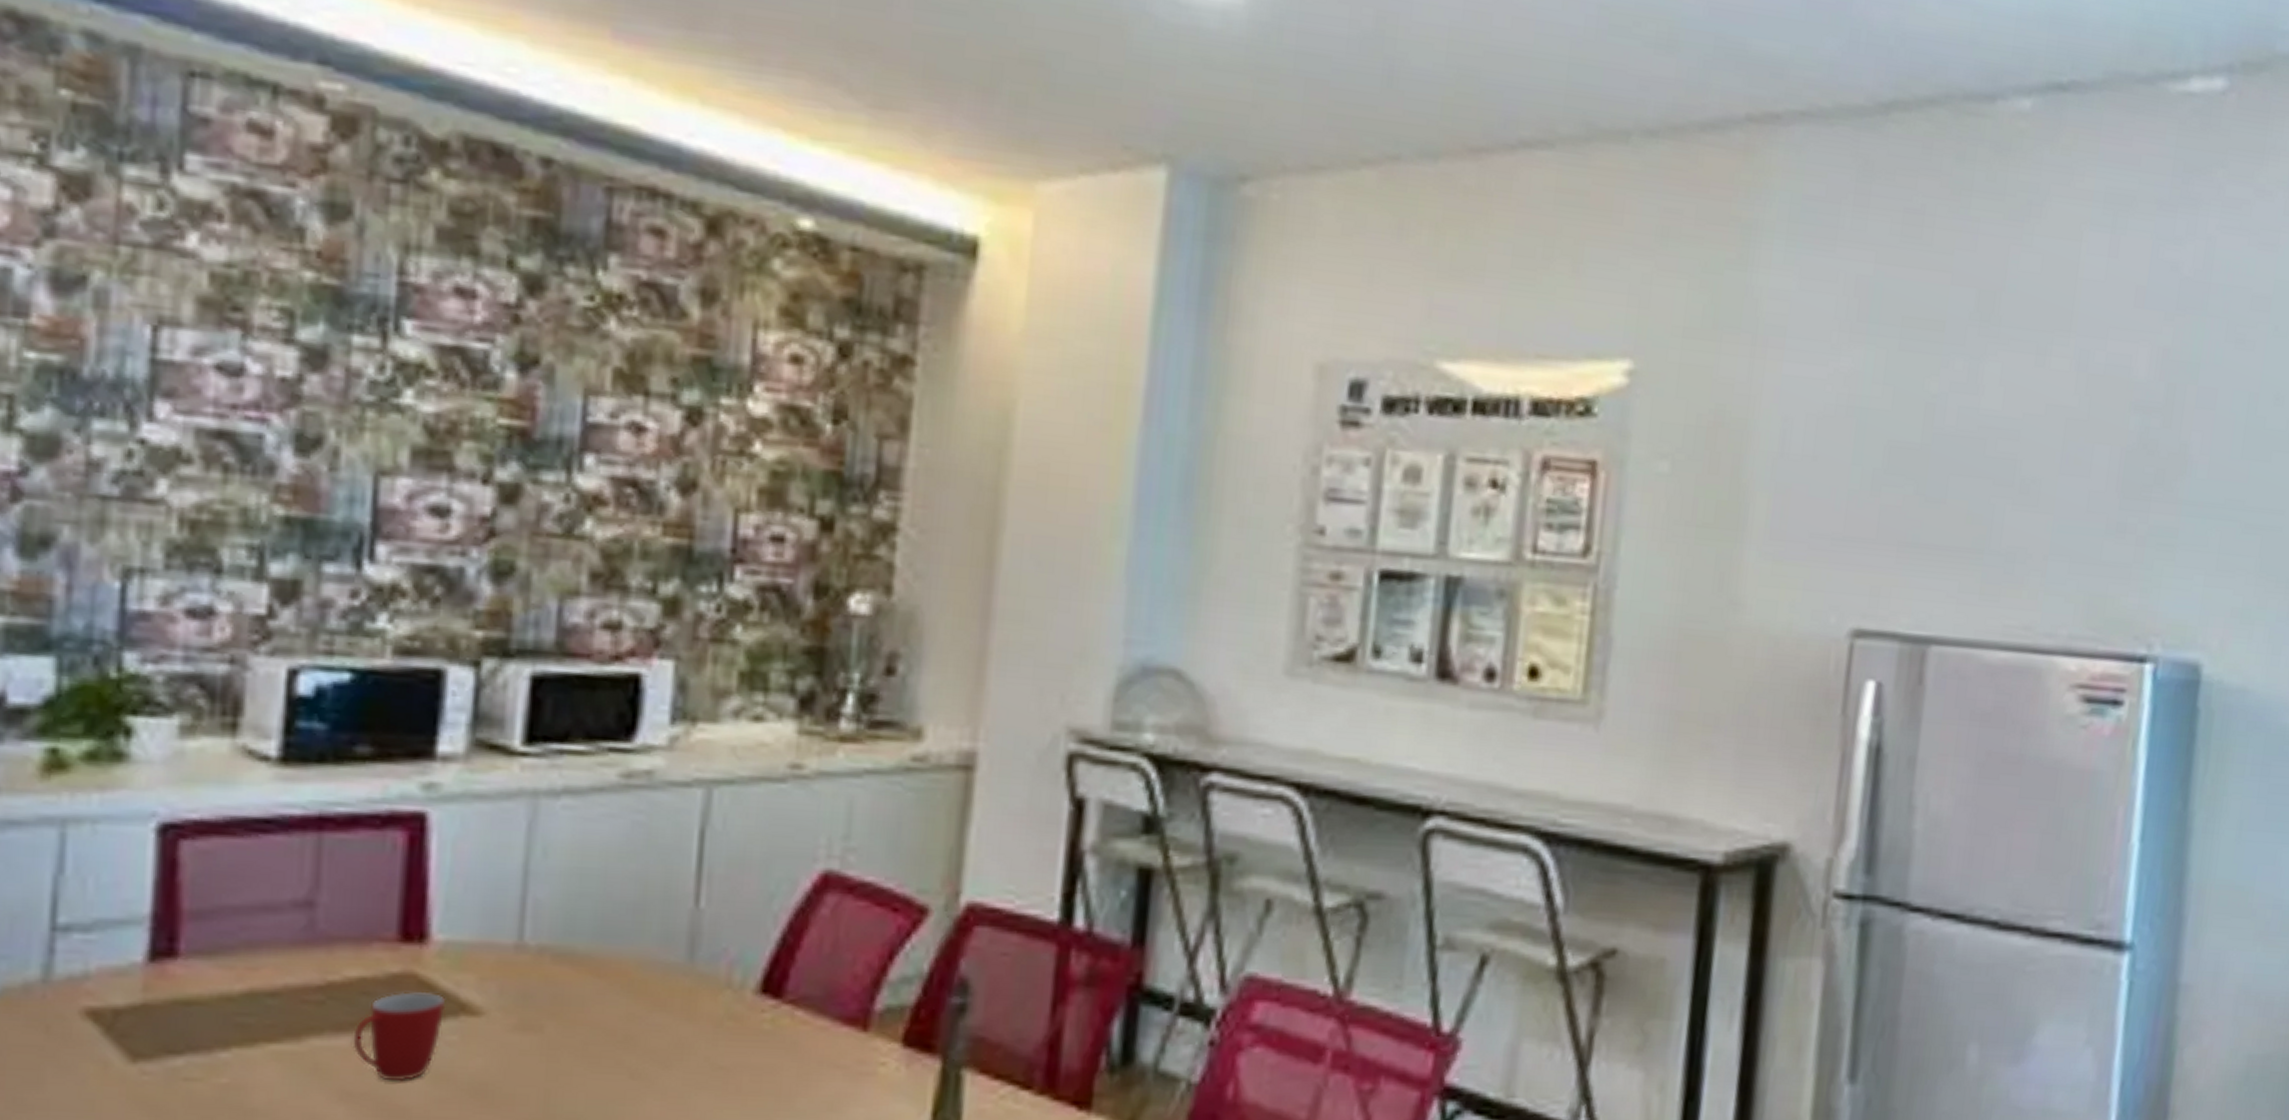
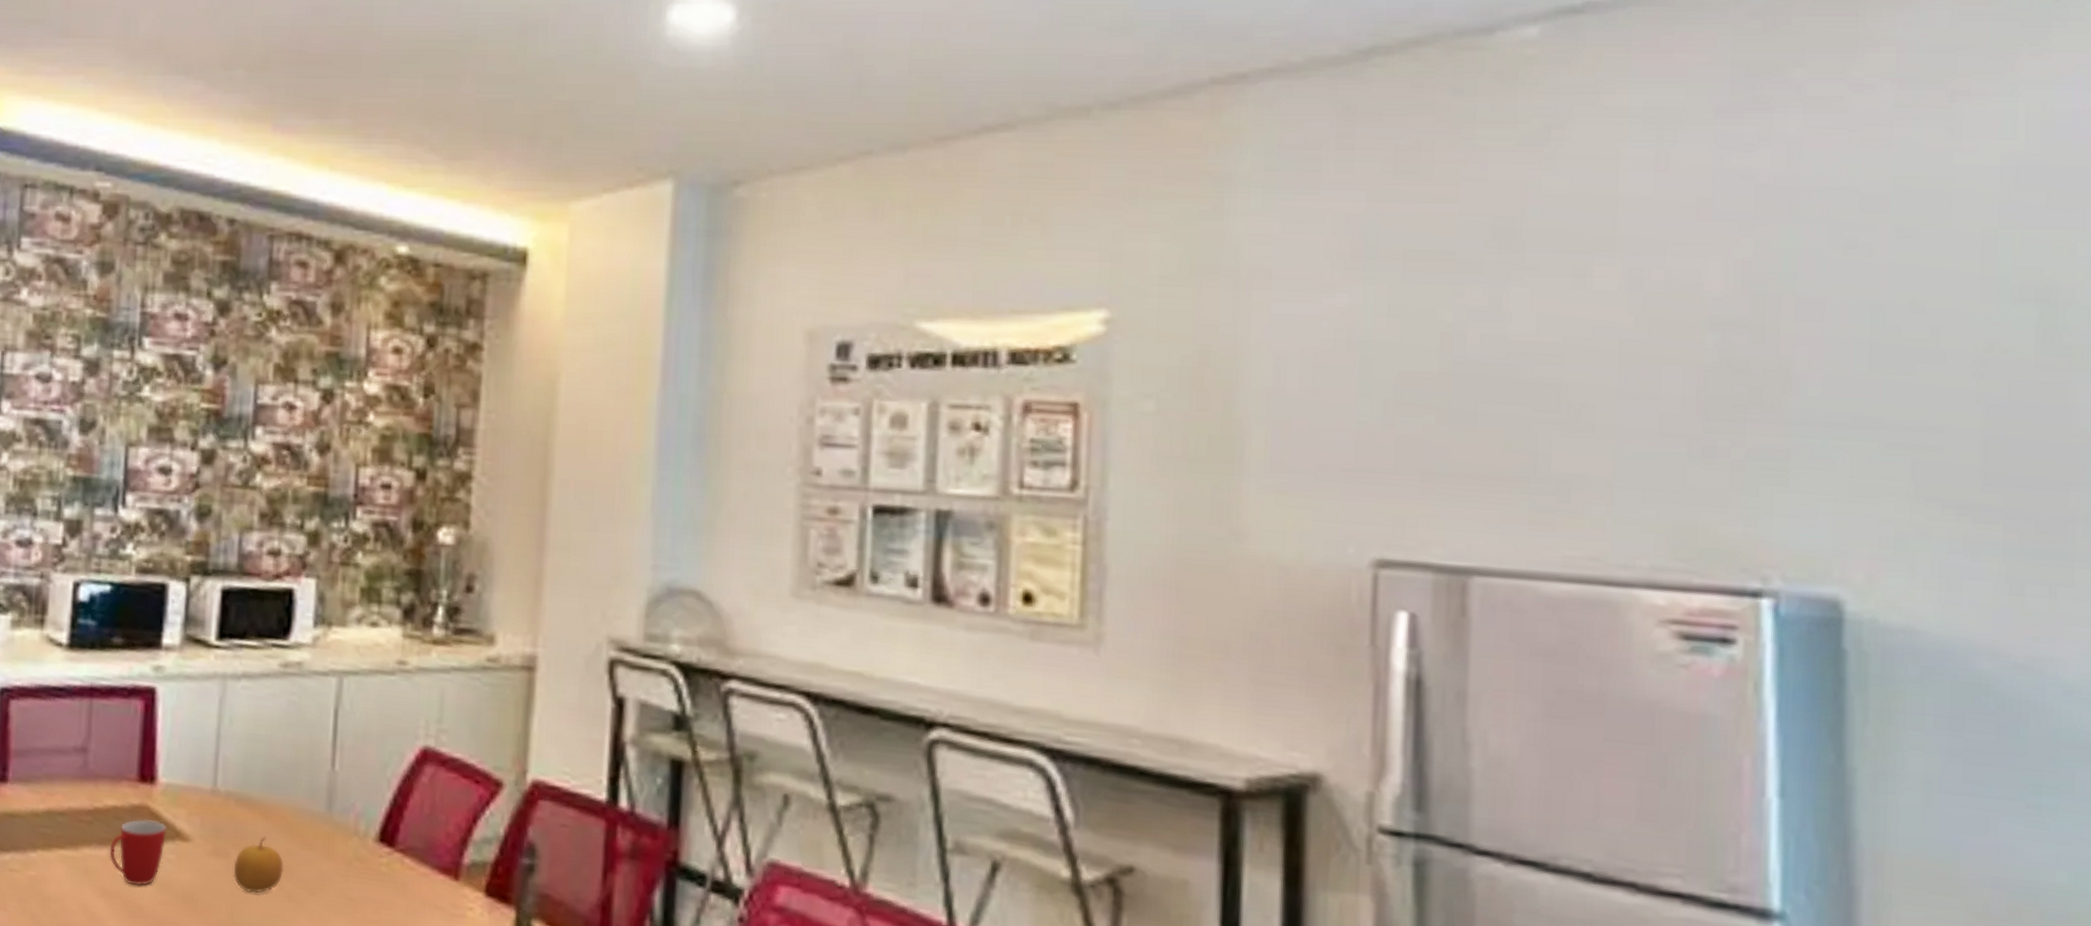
fruit: none [548,1000,624,1074] -> present [233,836,284,893]

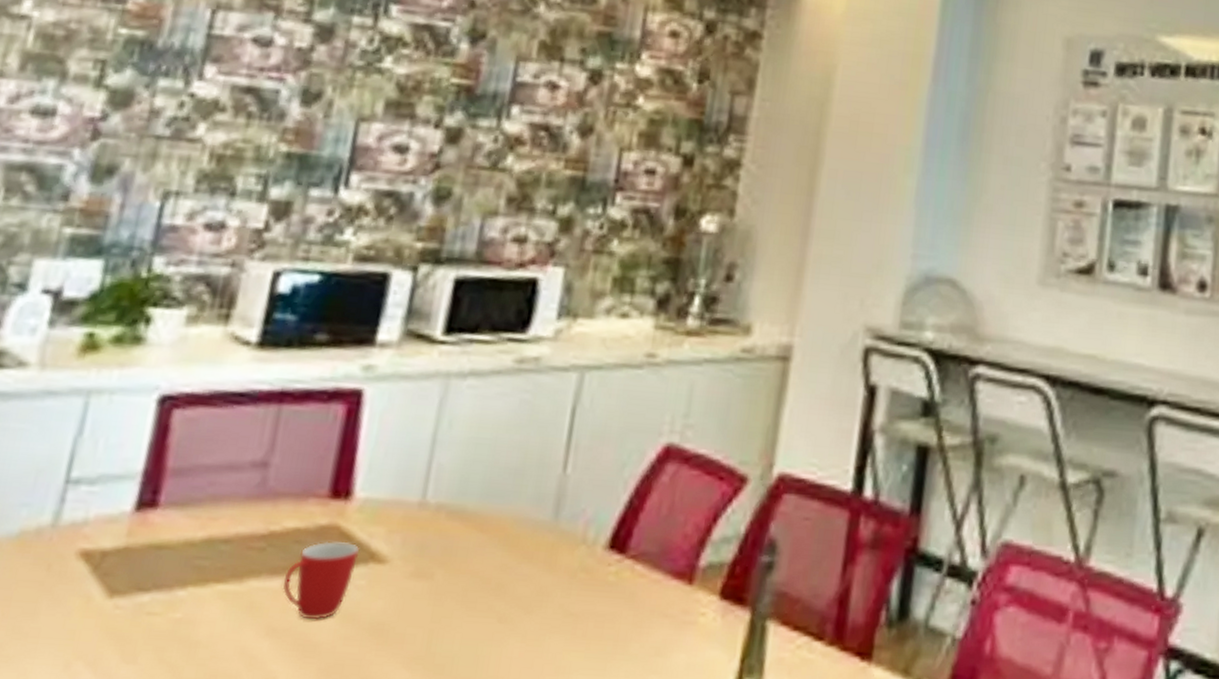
fruit: present [233,836,284,893] -> none [435,552,498,617]

